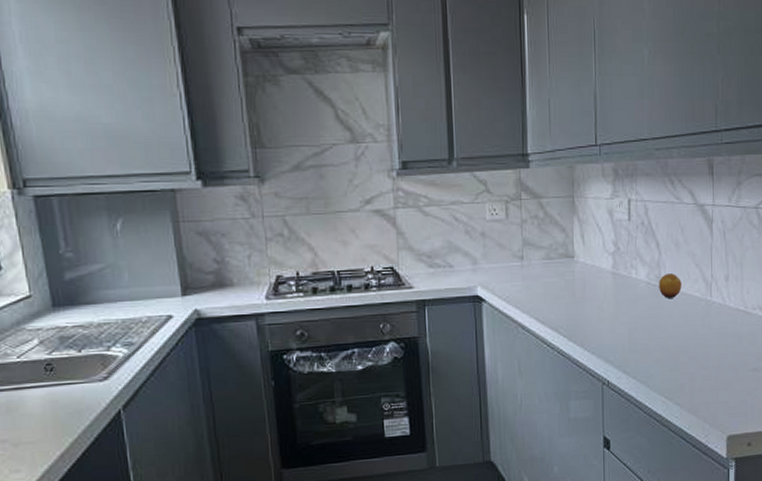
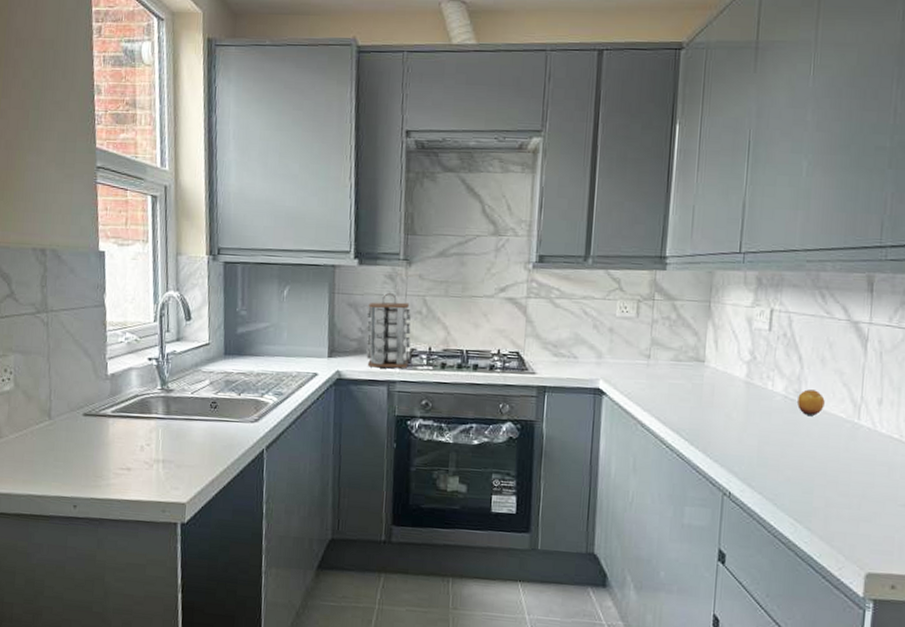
spice rack: none [220,215,277,302] -> present [366,292,411,369]

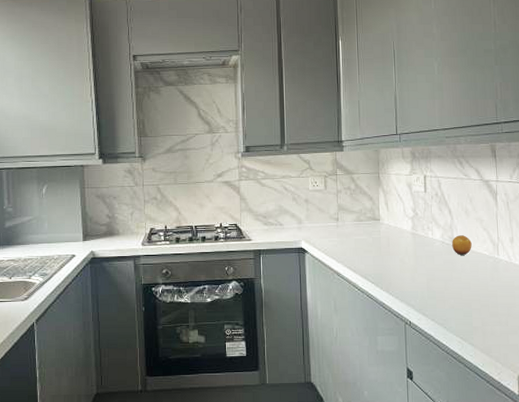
spice rack: present [366,292,411,369] -> none [112,184,151,246]

